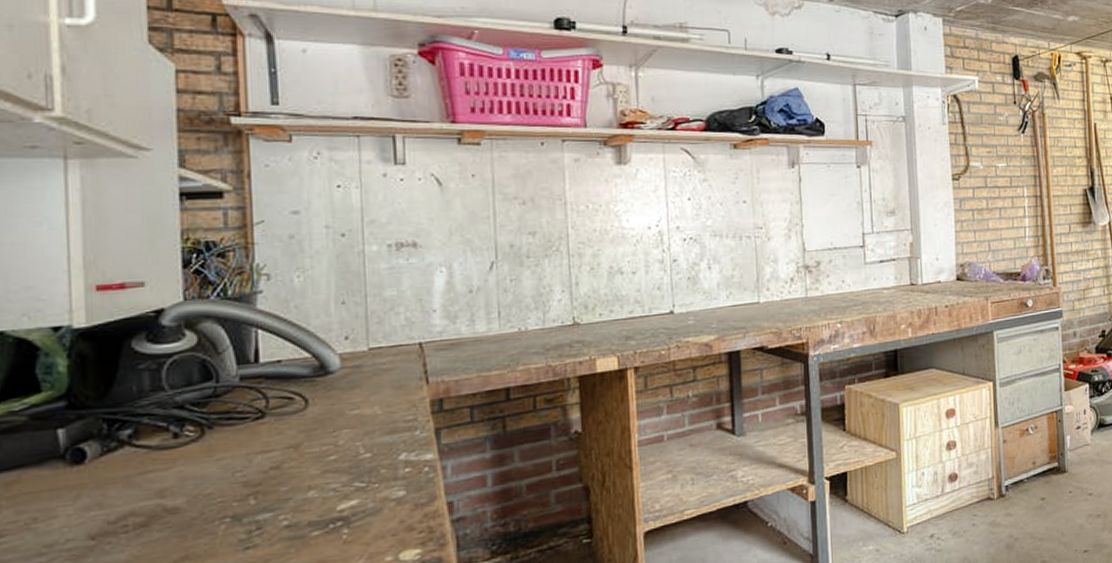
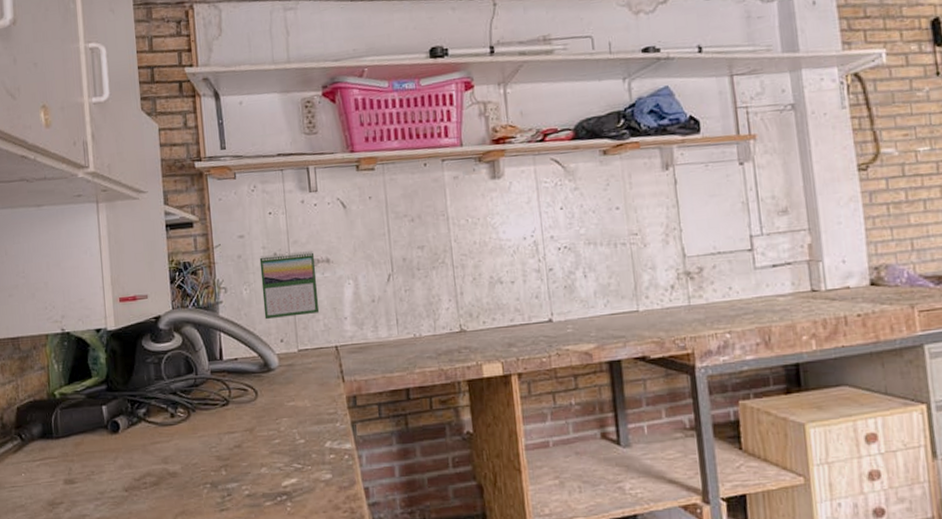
calendar: none [320,233,401,313] -> present [259,251,320,320]

